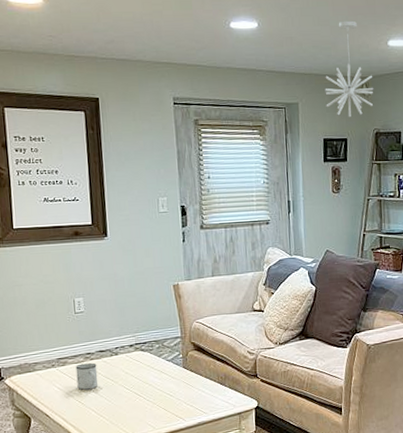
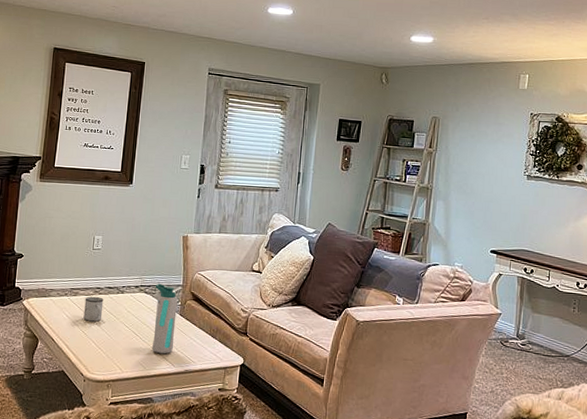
water bottle: none [151,338,182,411] -> present [151,283,178,354]
pendant light: present [325,20,374,118] -> none [345,15,393,103]

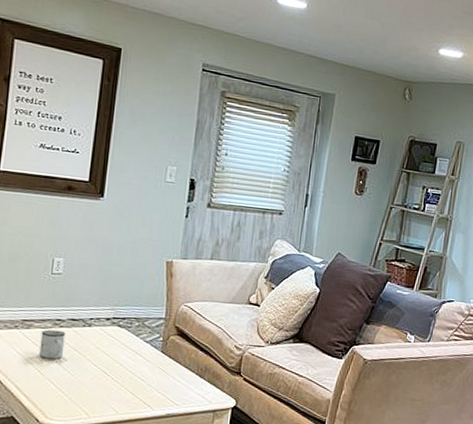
water bottle: present [151,283,178,354] -> none [126,315,159,396]

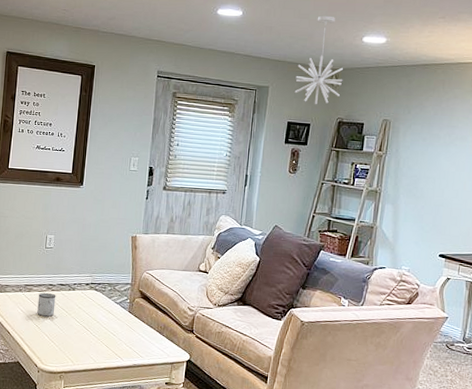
pendant light: none [363,19,418,120] -> present [294,15,344,105]

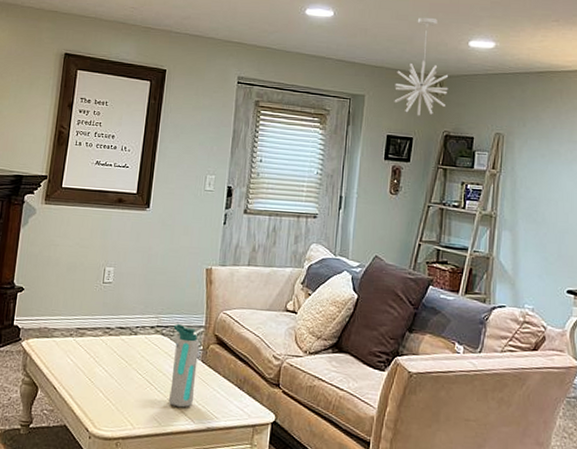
mug: present [37,292,56,317] -> none [90,337,114,368]
water bottle: none [101,281,127,349] -> present [168,323,199,408]

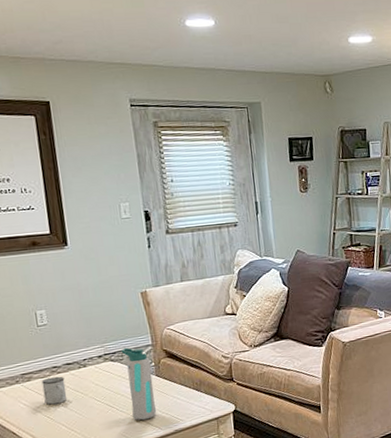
mug: none [90,337,114,368] -> present [41,376,68,405]
pendant light: present [394,17,449,116] -> none [287,17,337,116]

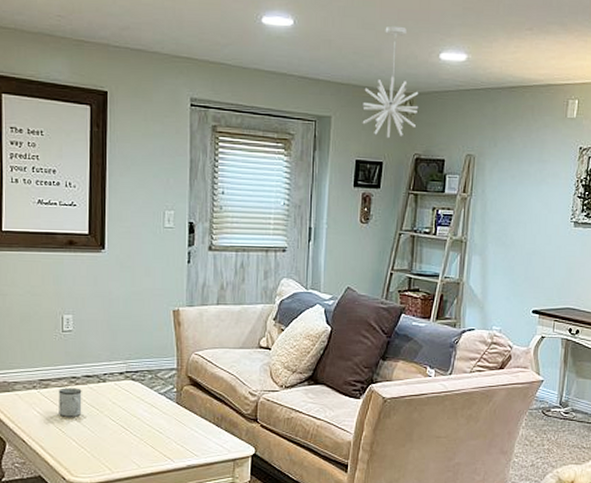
water bottle: present [121,347,157,421] -> none [144,367,172,449]
pendant light: none [287,17,337,116] -> present [362,25,419,139]

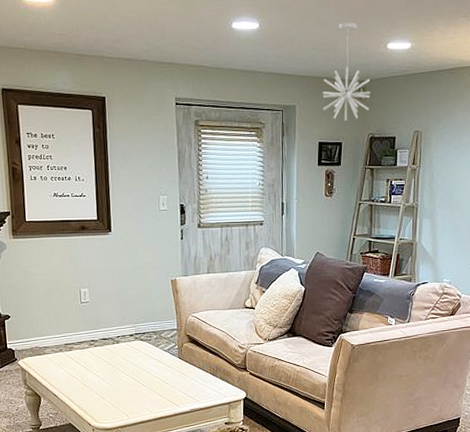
mug: present [58,388,82,417] -> none [81,349,101,374]

